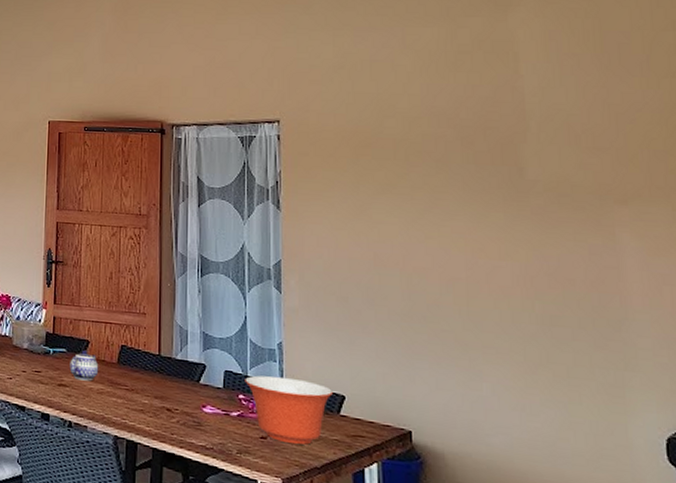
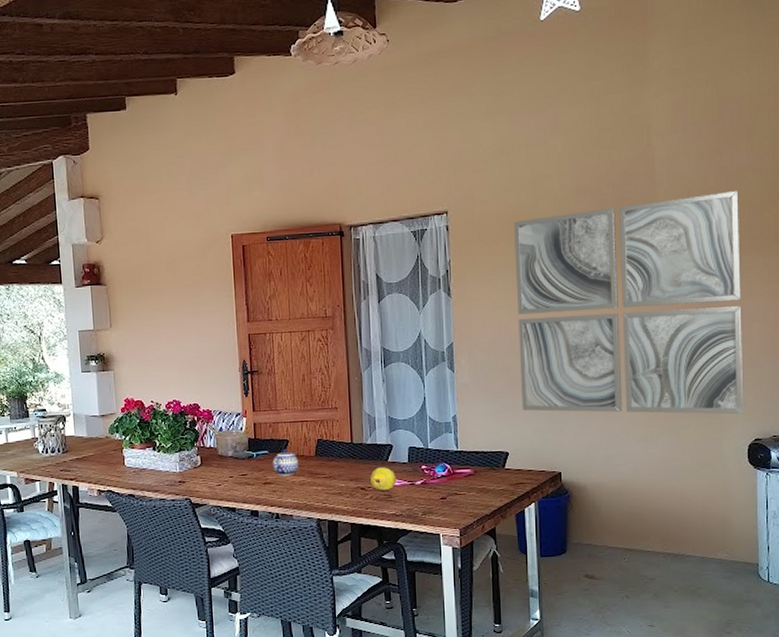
fruit: none [178,388,208,417] -> present [370,467,396,491]
mixing bowl: present [245,375,332,445] -> none [426,444,498,500]
wall art: none [355,130,659,398] -> present [514,190,745,415]

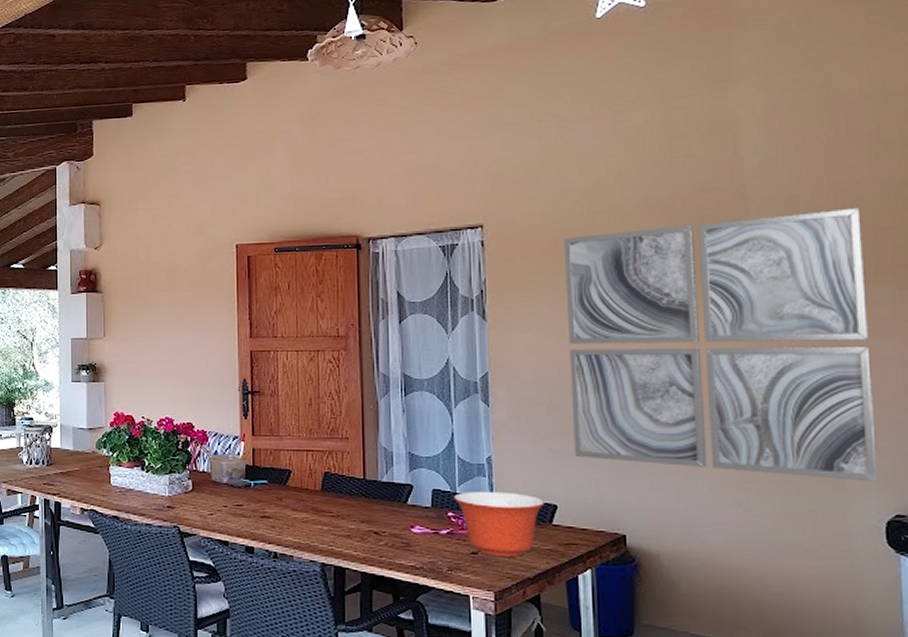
teapot: present [272,448,299,476] -> none [272,479,303,511]
fruit: present [370,467,396,491] -> none [385,510,417,538]
mixing bowl: none [426,444,498,500] -> present [453,491,544,558]

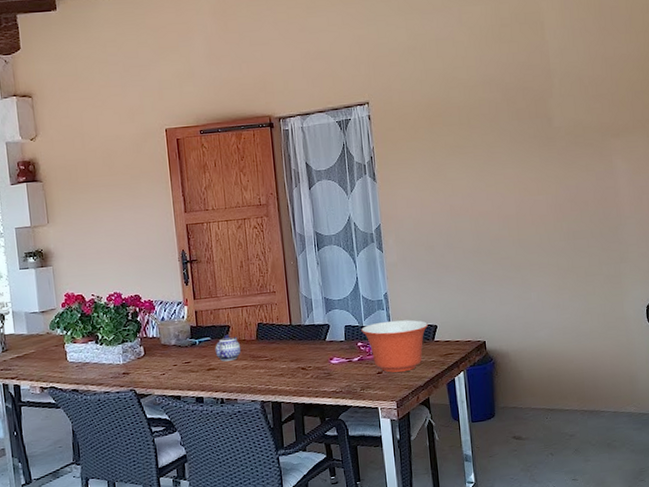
teapot: none [272,479,303,511] -> present [215,334,241,362]
wall art: present [564,207,880,482] -> none [429,78,642,286]

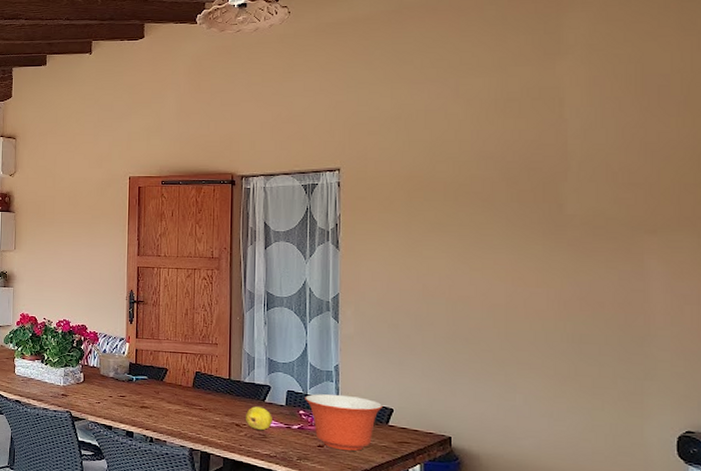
teapot: present [215,334,241,362] -> none [150,376,176,403]
fruit: none [310,346,335,370] -> present [246,406,272,431]

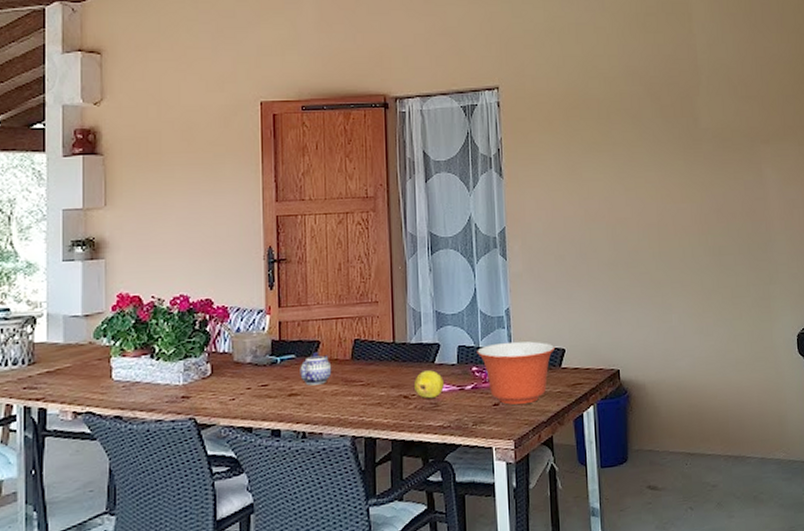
teapot: none [150,376,176,403] -> present [300,351,332,386]

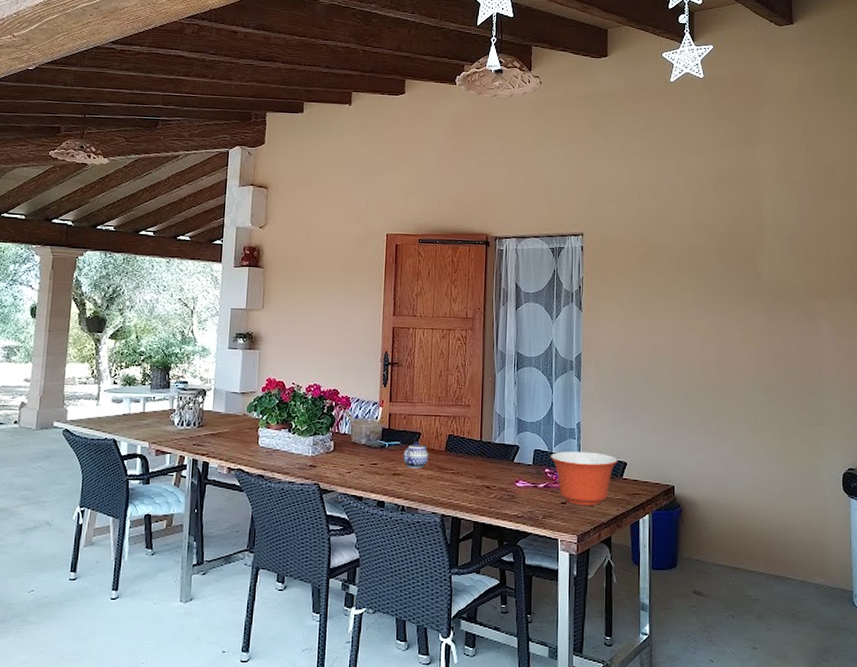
fruit: present [414,370,444,399] -> none [496,467,520,492]

